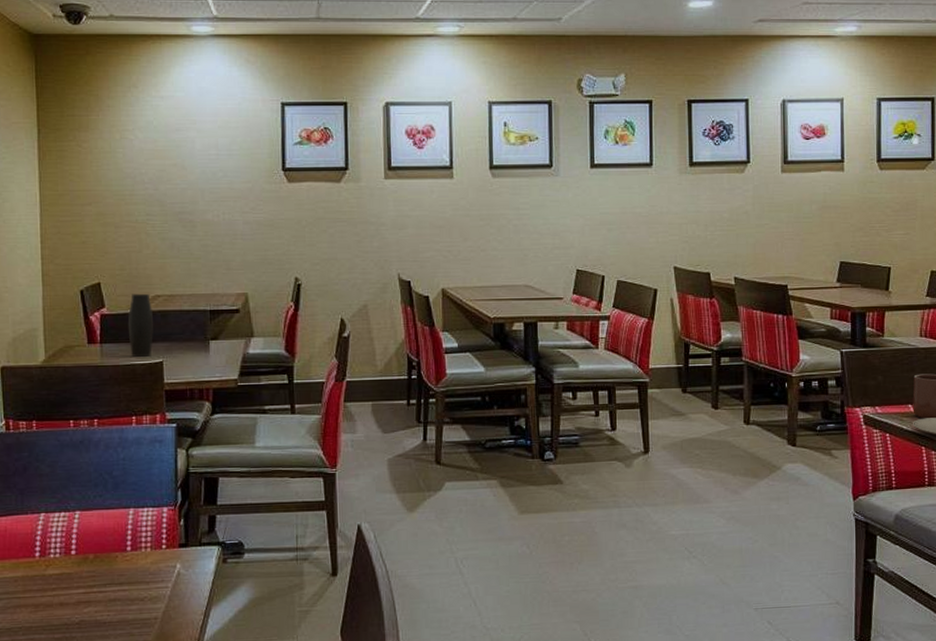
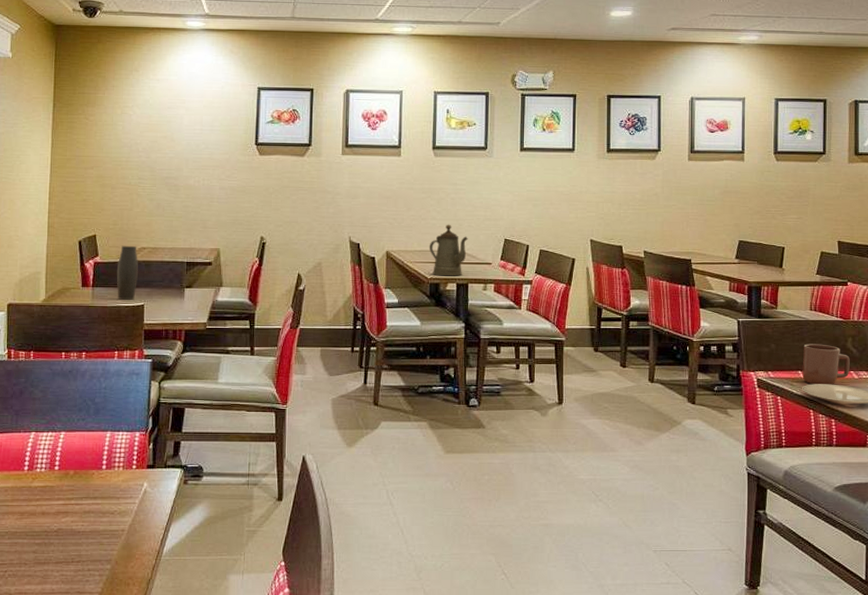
coffee pot: none [490,255,535,315] -> present [429,224,468,276]

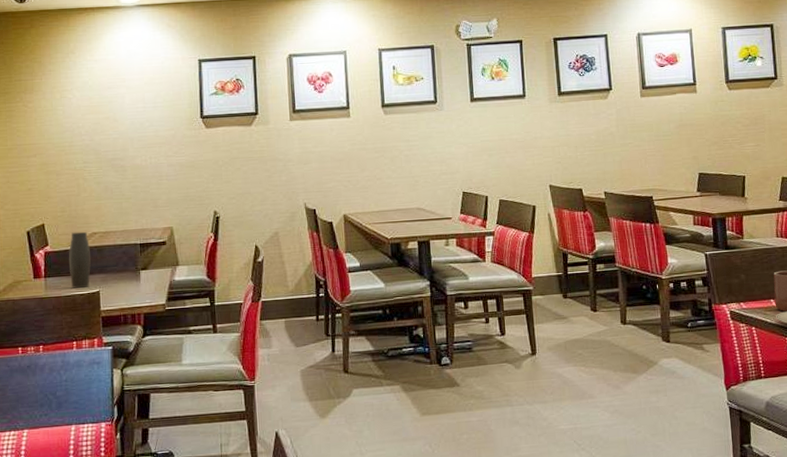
coffee pot: present [429,224,468,276] -> none [386,181,426,235]

